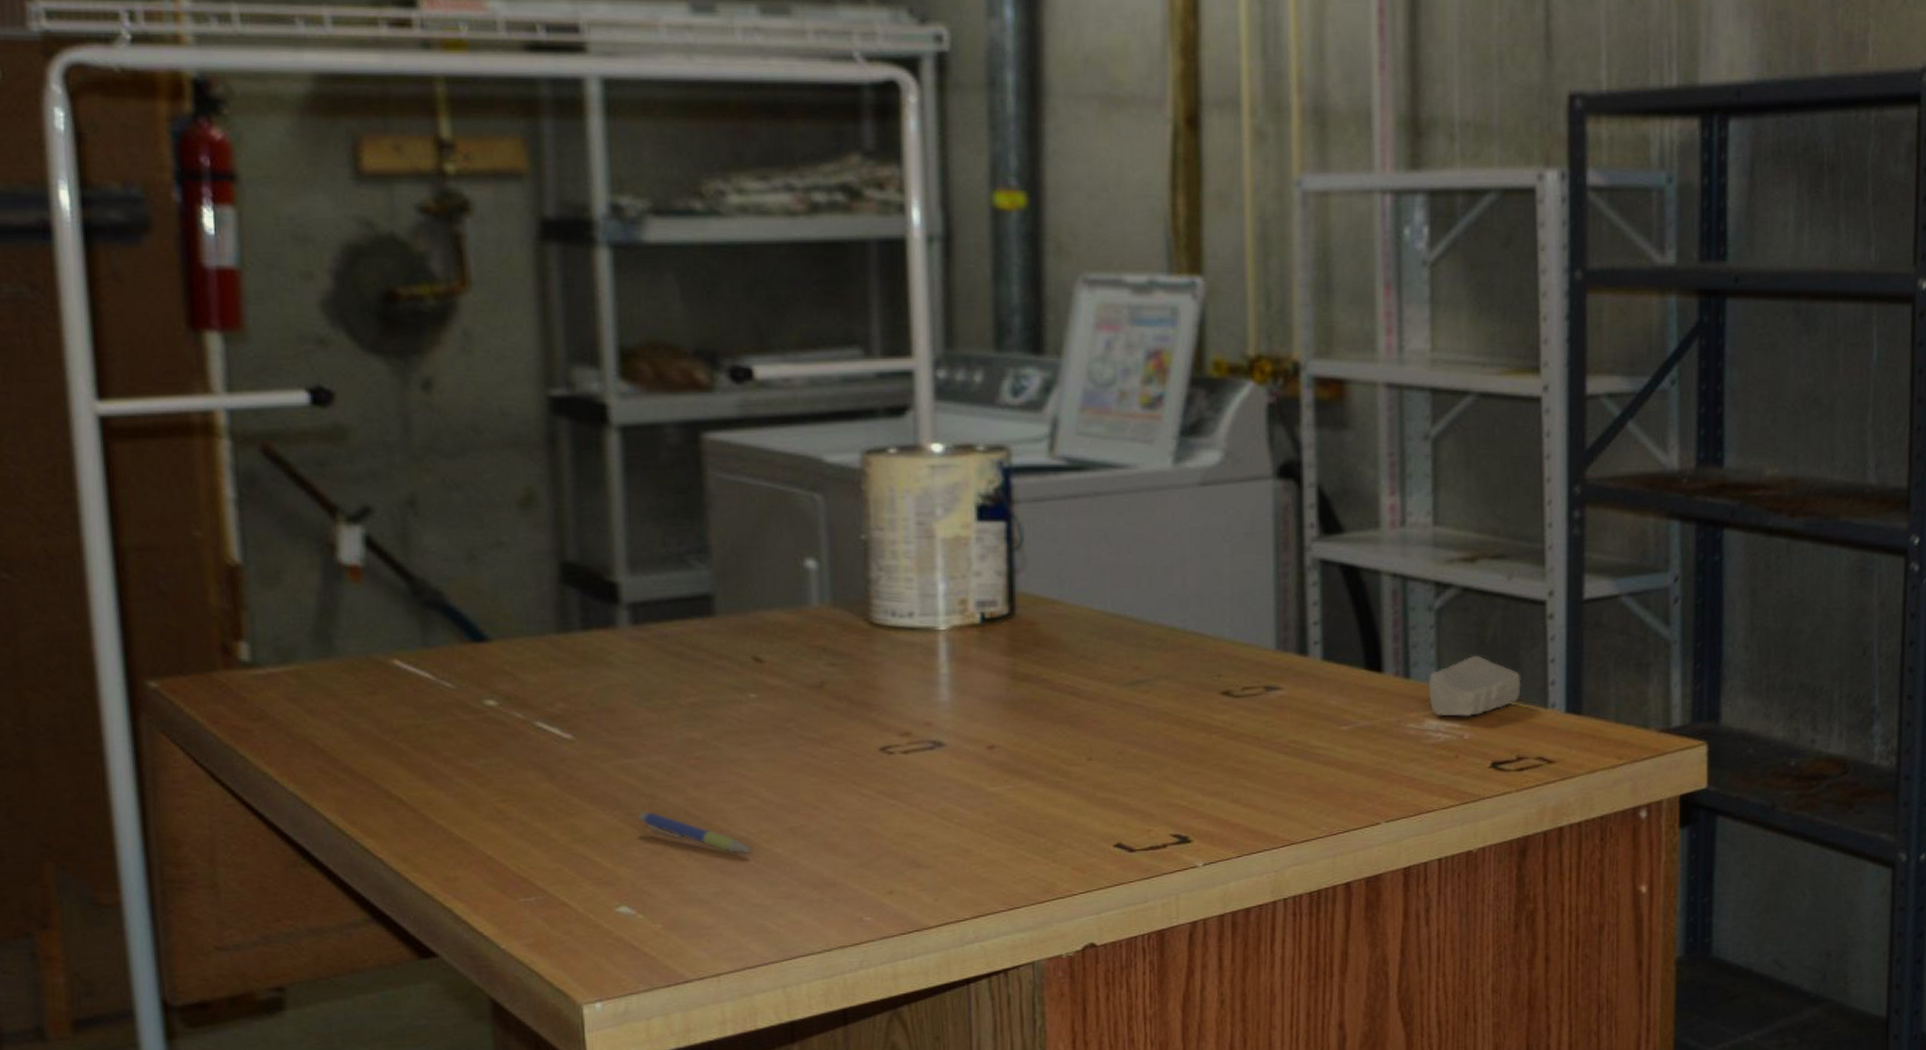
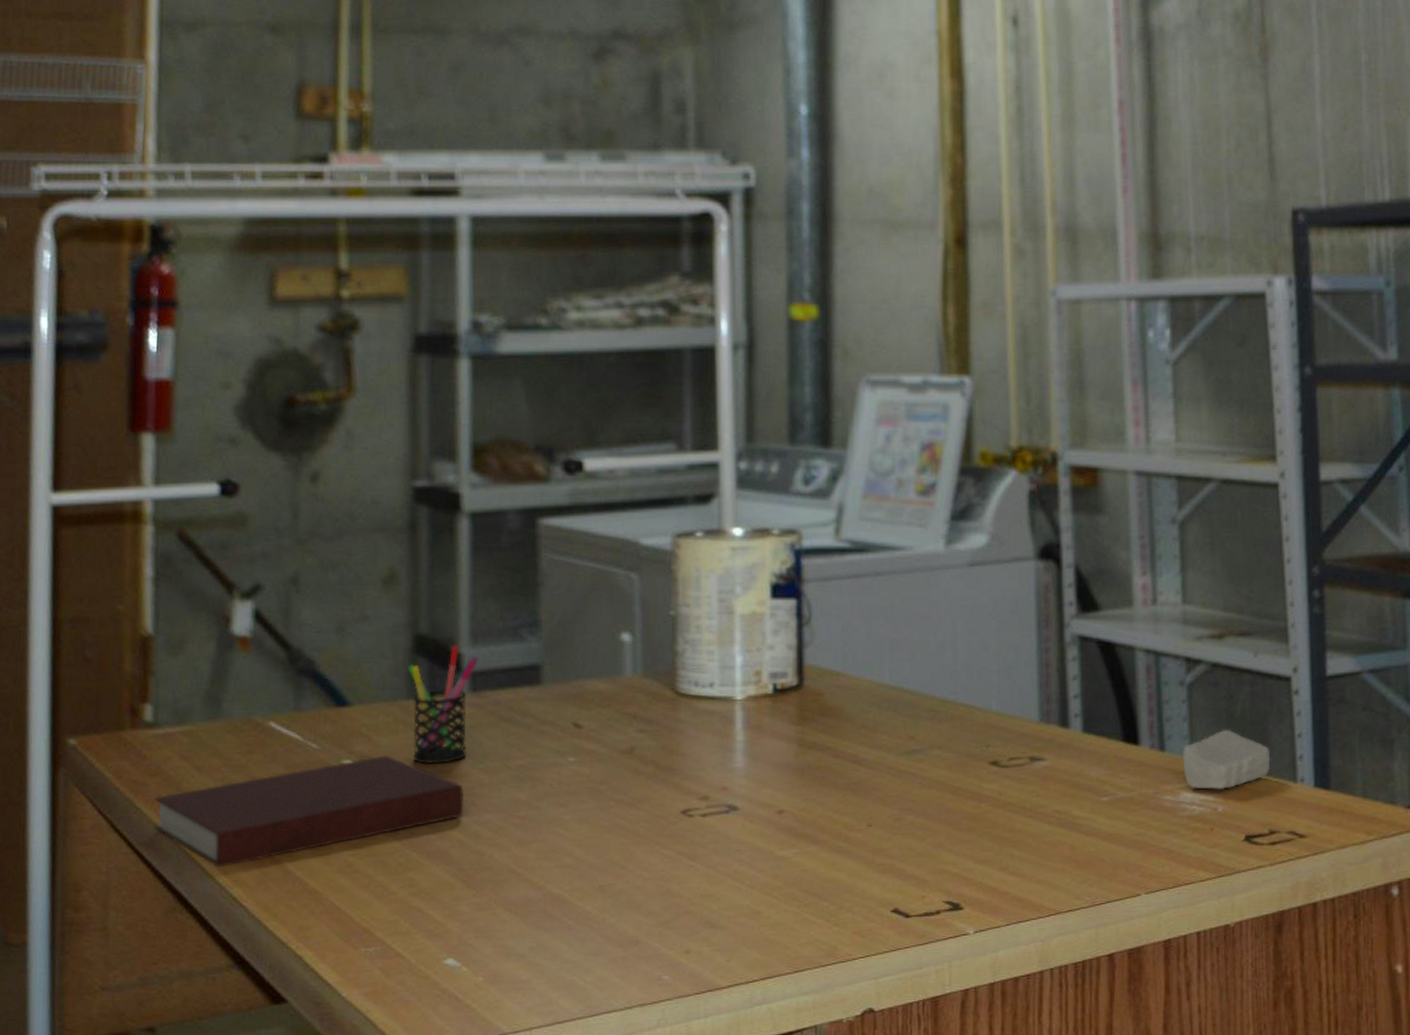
notebook: none [259,694,630,818] -> present [153,755,465,868]
pen holder: none [555,573,640,703] -> present [407,645,479,764]
pen: present [638,812,750,854] -> none [468,868,564,910]

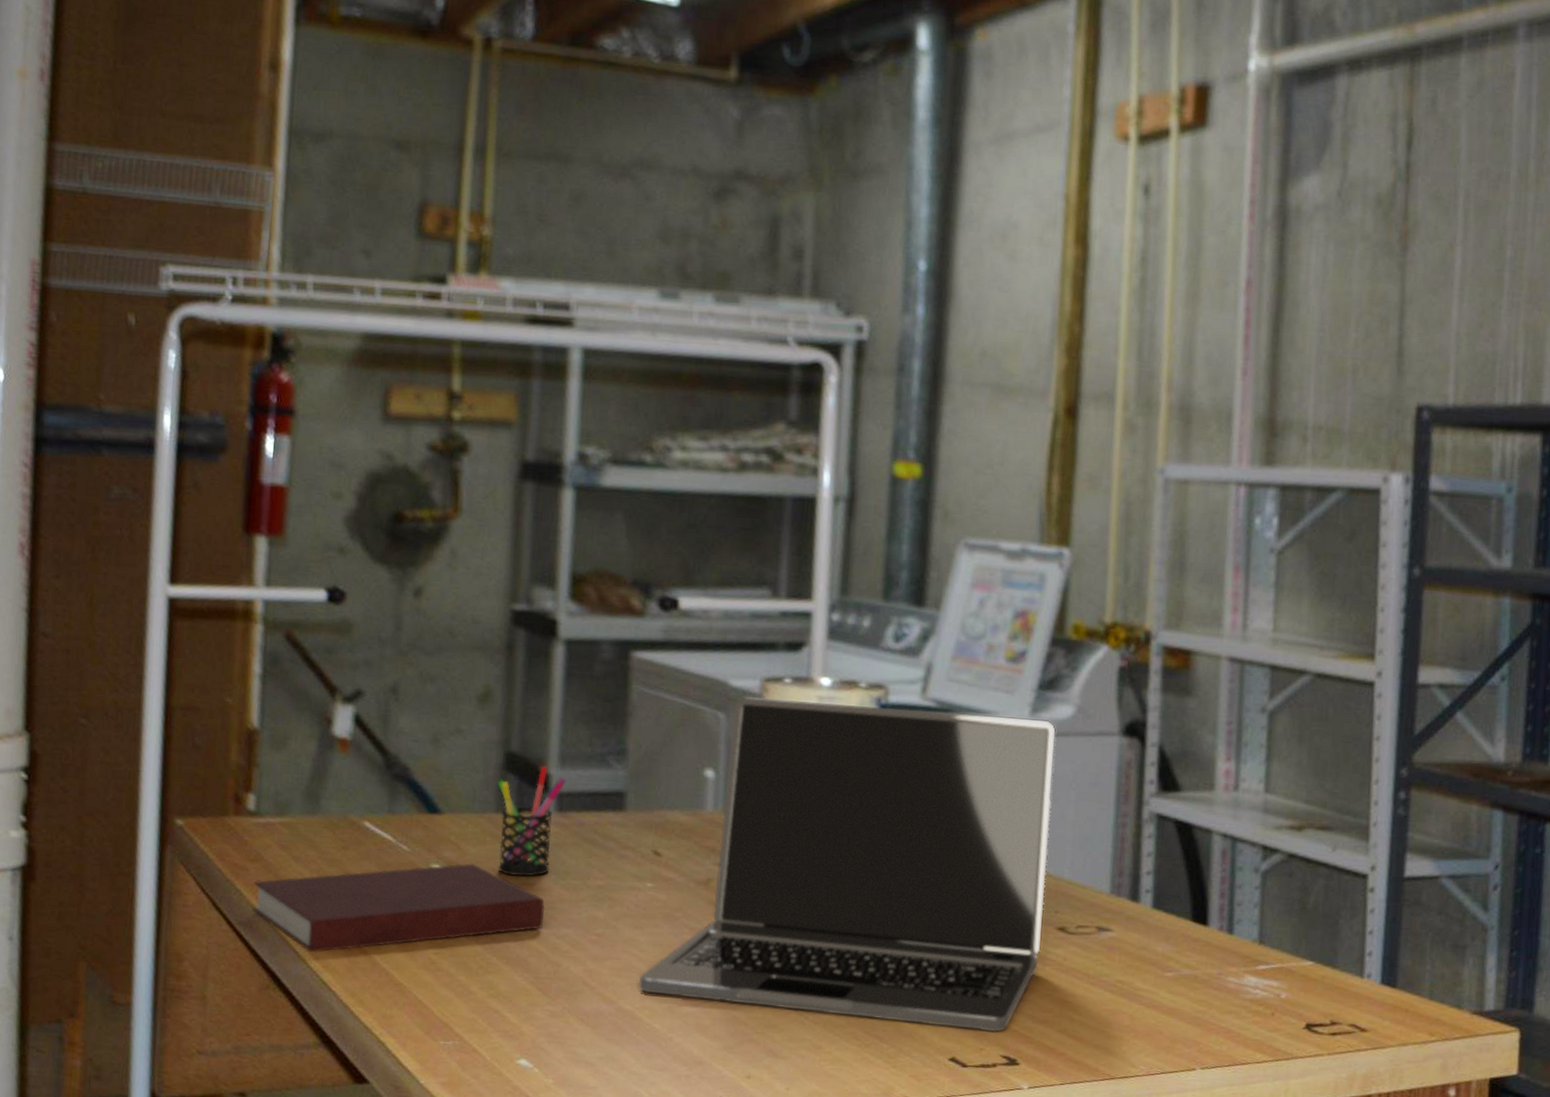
laptop: none [566,551,975,878] -> present [638,696,1056,1032]
soap bar: present [1182,729,1271,790] -> none [1249,919,1340,977]

